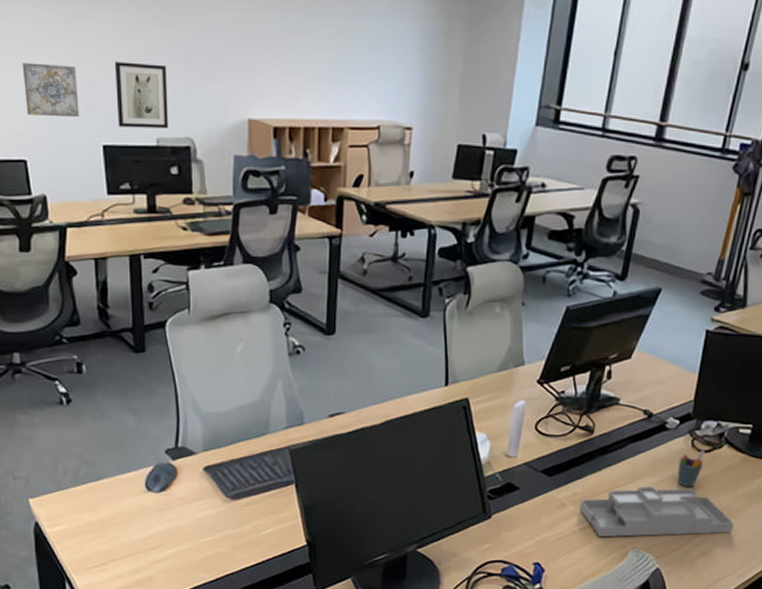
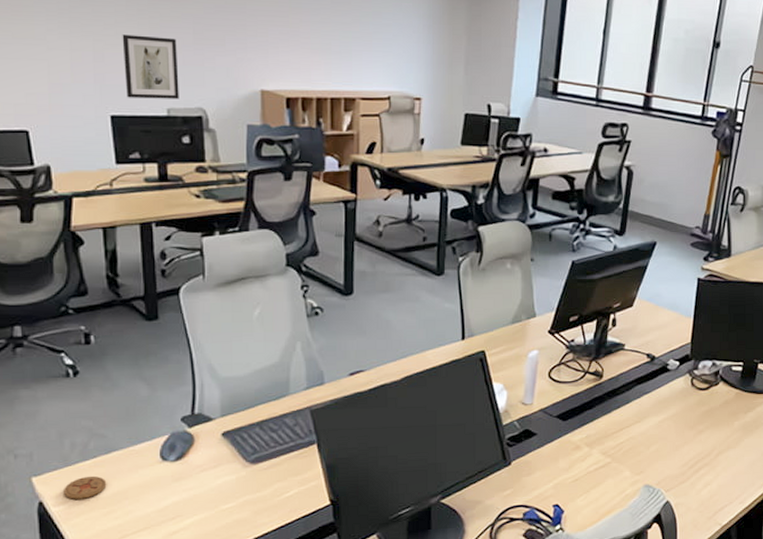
wall art: present [22,63,79,118] -> none [23,34,85,89]
coaster: none [57,501,96,523] -> present [64,475,107,499]
desk organizer: present [579,487,734,538] -> none [592,424,733,476]
pen holder: present [677,449,705,488] -> none [680,387,703,424]

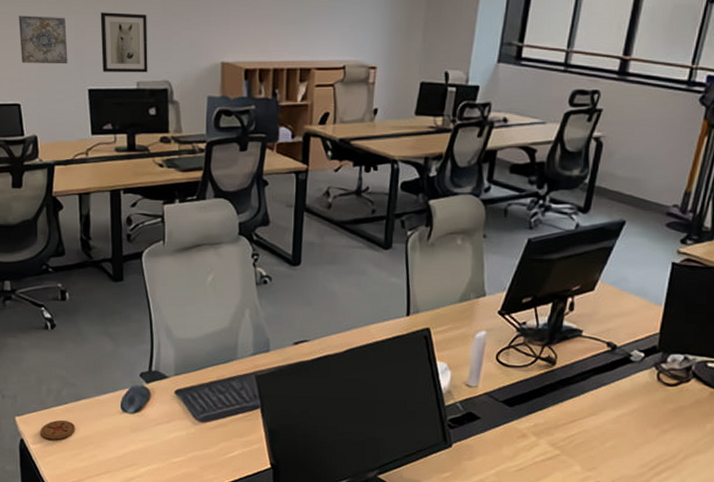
wall art: none [23,34,85,89] -> present [18,16,68,65]

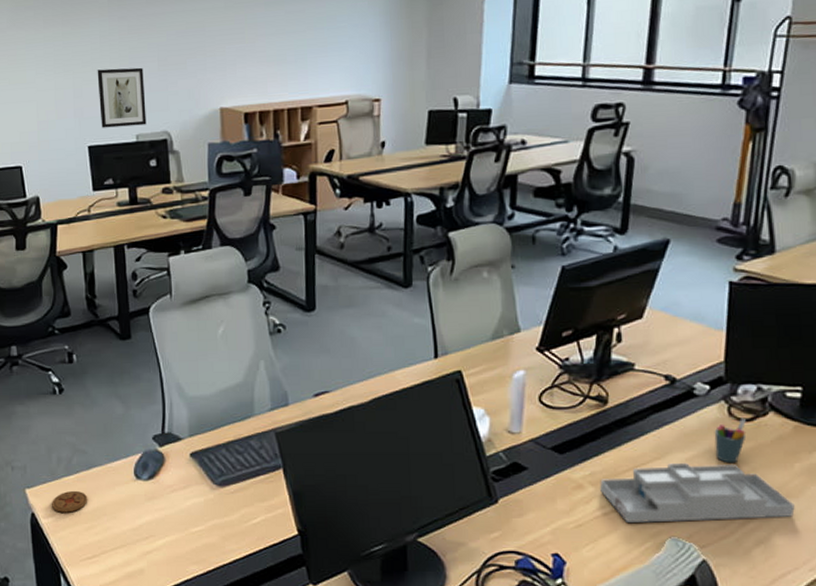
wall art: present [18,16,68,65] -> none [17,78,67,126]
desk organizer: none [540,419,702,470] -> present [599,463,795,524]
pen holder: none [642,383,671,422] -> present [714,418,747,463]

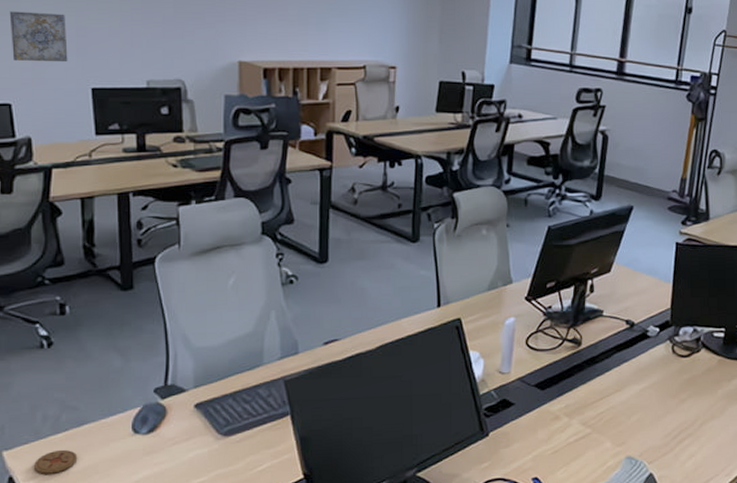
wall art: none [17,78,67,126] -> present [9,11,68,62]
wall art: present [97,67,147,128] -> none [105,10,159,71]
desk organizer: present [599,463,795,524] -> none [572,392,717,447]
pen holder: present [714,418,747,463] -> none [661,354,685,392]

